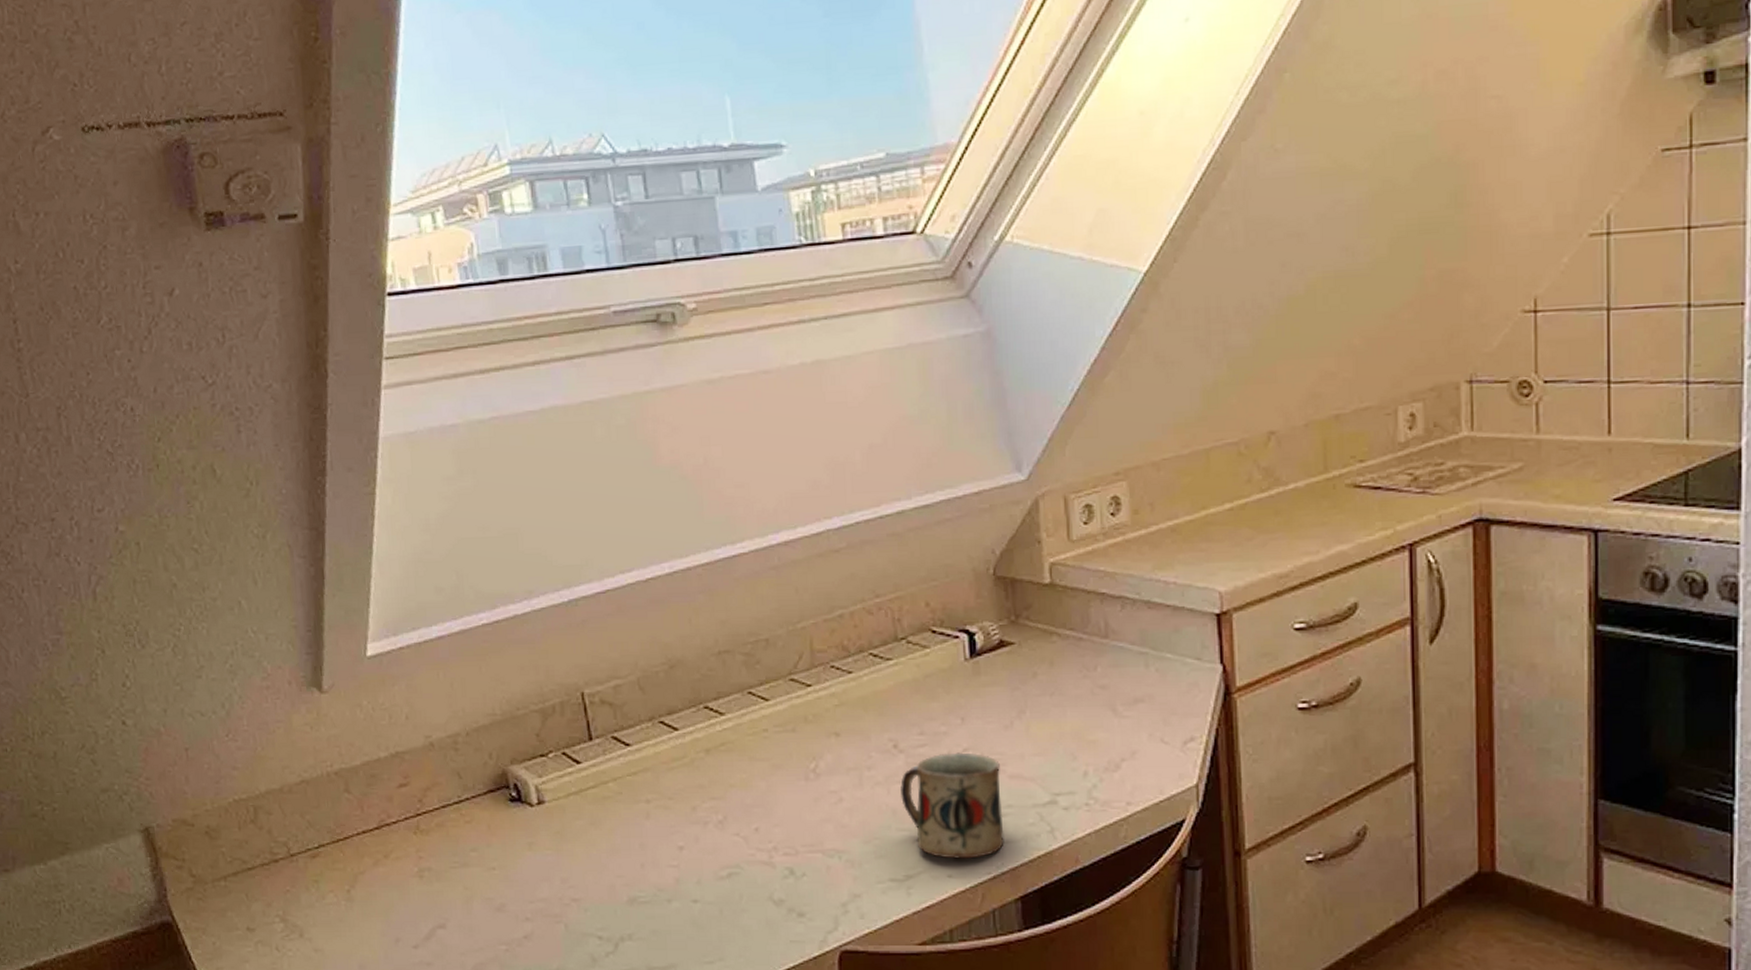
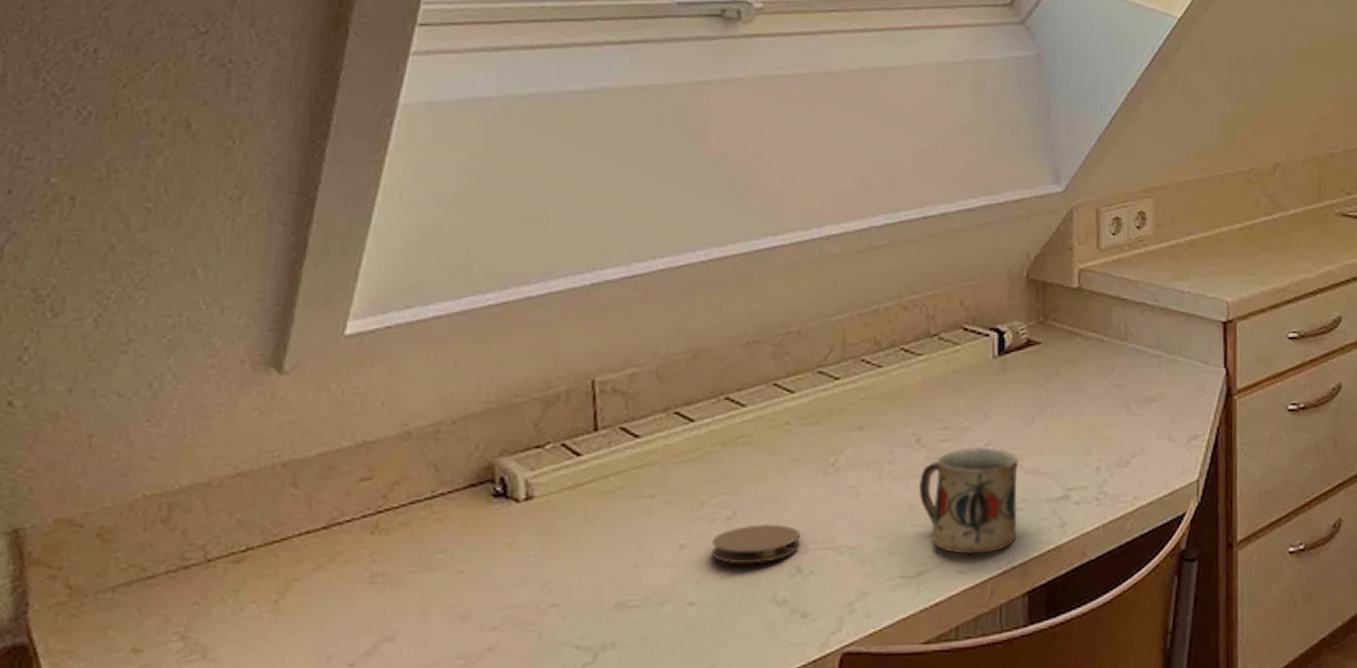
coaster: none [707,828,790,866] -> present [711,524,801,564]

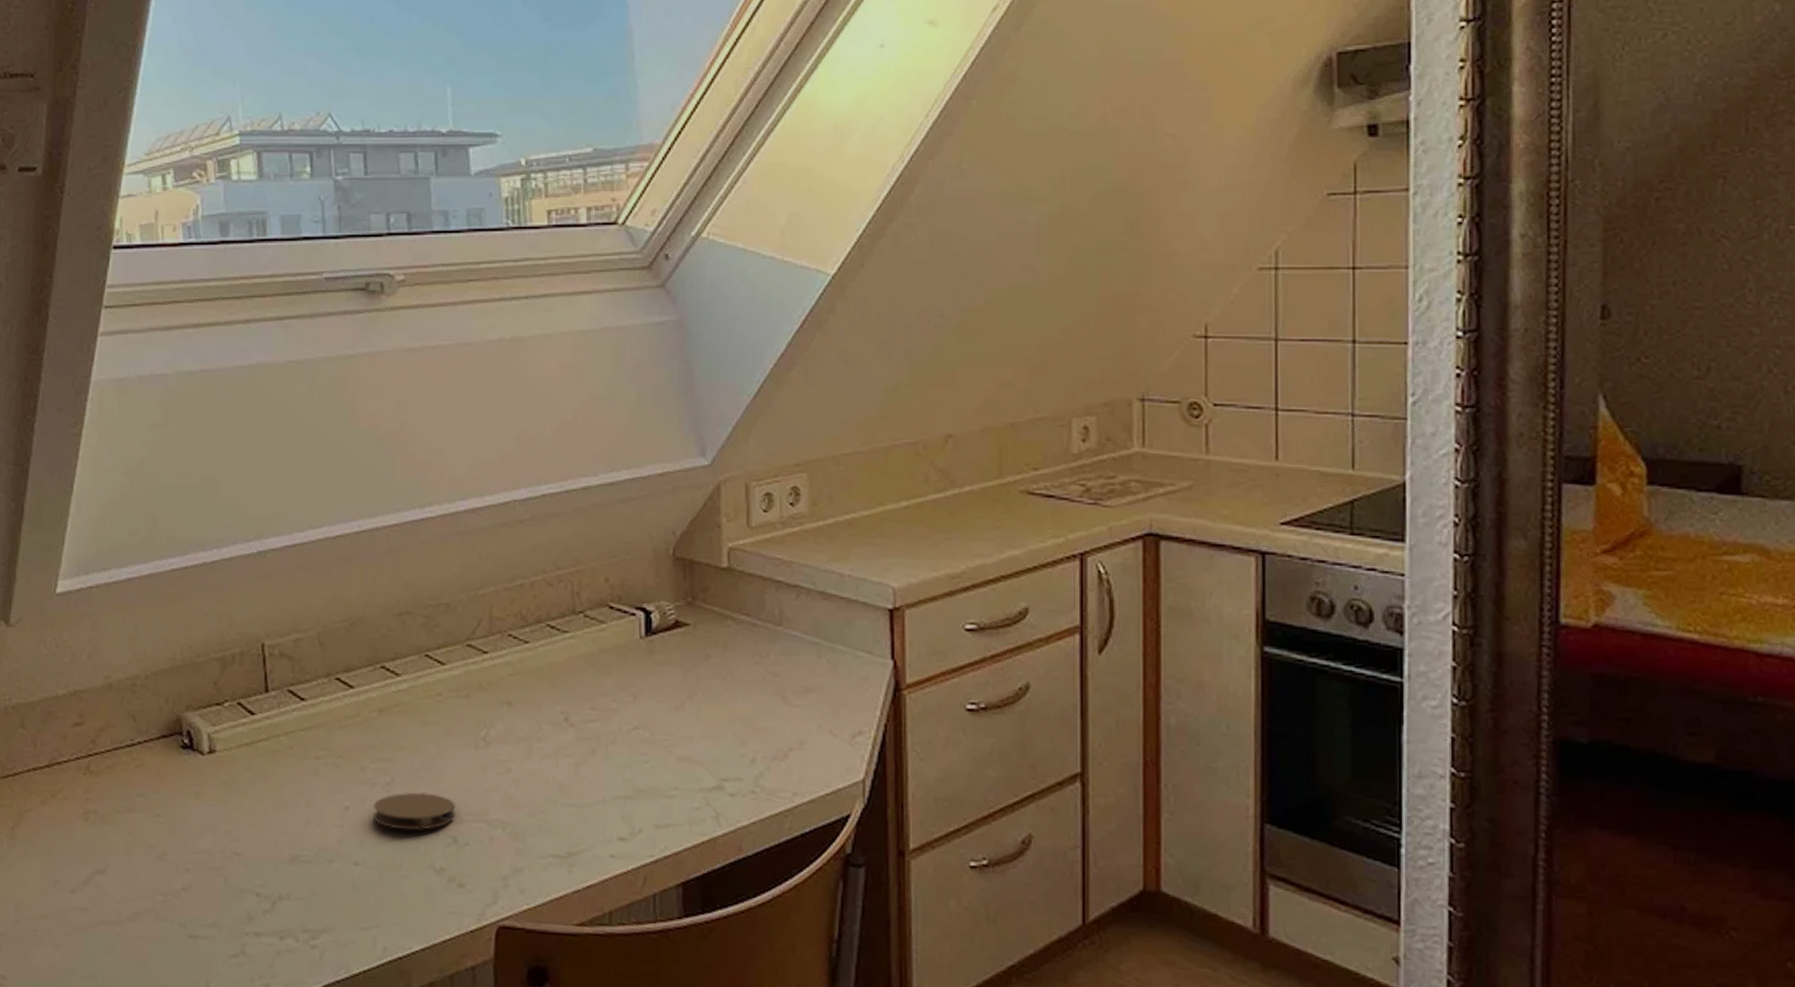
mug: present [919,447,1018,554] -> none [569,730,669,840]

